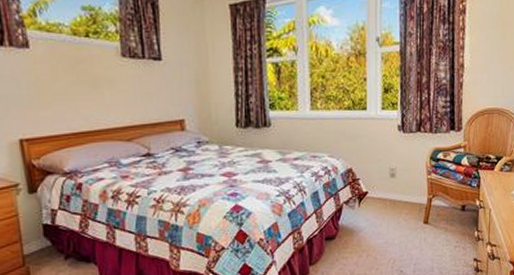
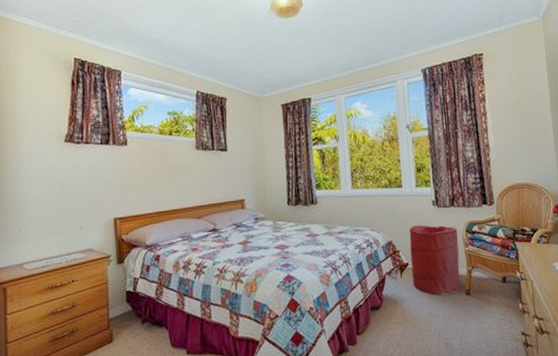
laundry hamper: none [371,151,422,225] -> present [409,225,461,296]

